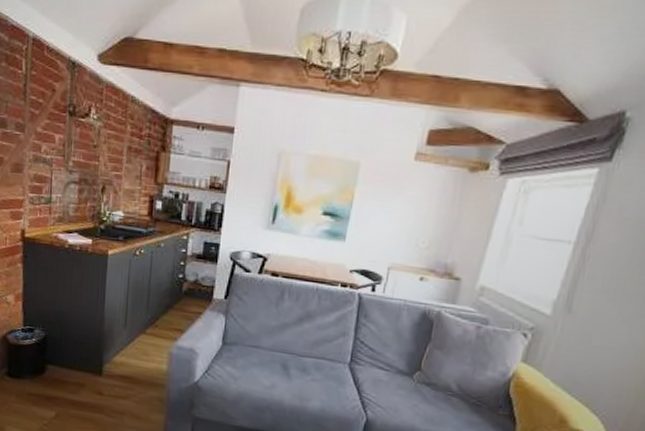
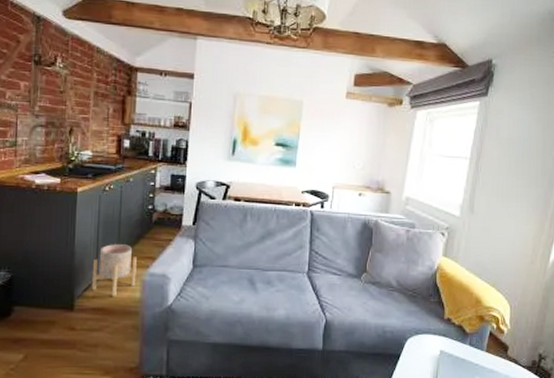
planter: none [119,312,165,367] -> present [91,244,137,297]

